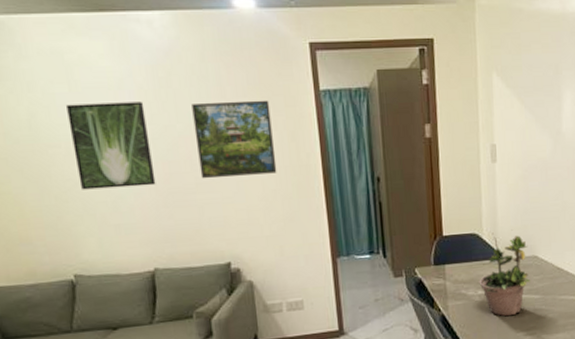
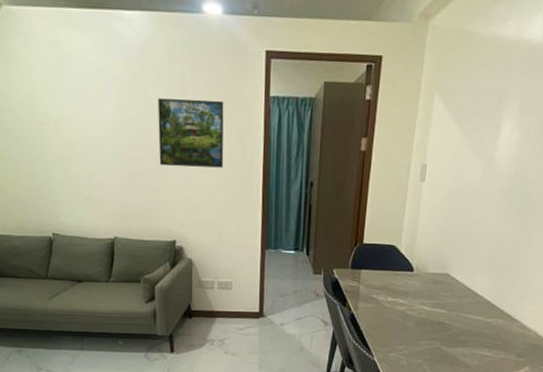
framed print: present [66,102,156,190] -> none [58,89,122,166]
potted plant: present [479,232,530,317] -> none [390,247,442,325]

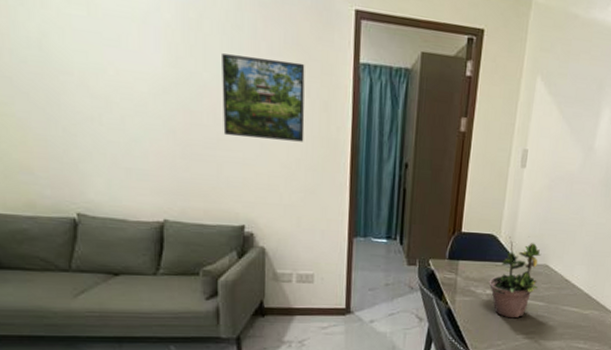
potted plant: none [390,247,442,325] -> present [489,236,542,318]

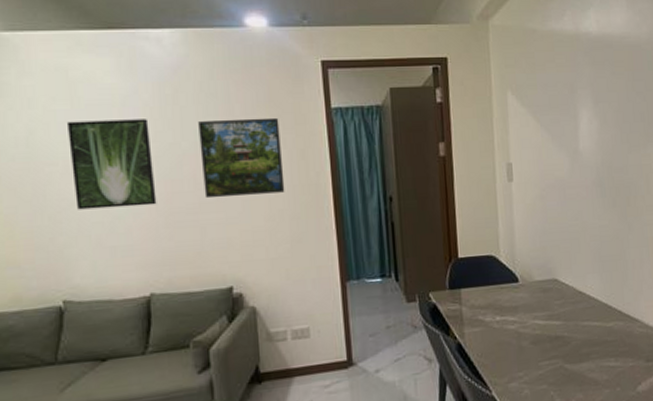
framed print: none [84,29,174,134] -> present [68,119,157,210]
potted plant: present [489,236,542,318] -> none [497,254,551,345]

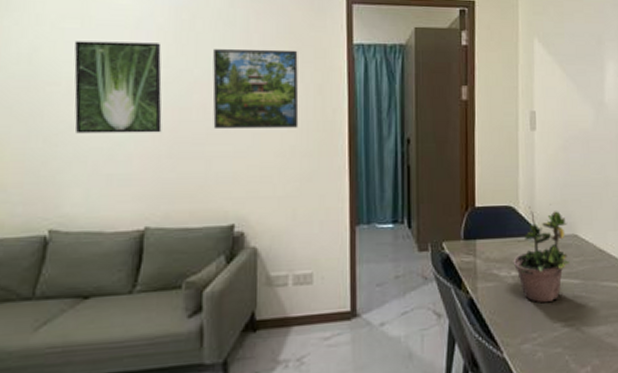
potted plant: none [497,254,551,345] -> present [513,206,569,303]

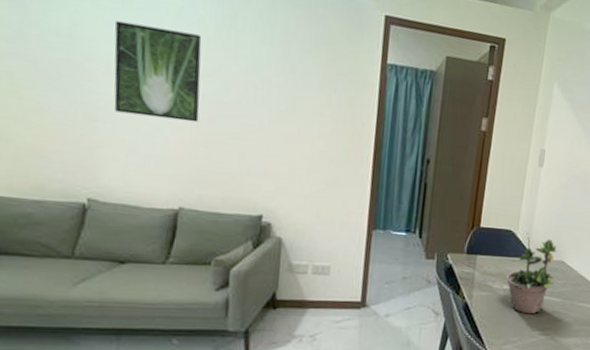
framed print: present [212,49,299,130] -> none [248,49,334,135]

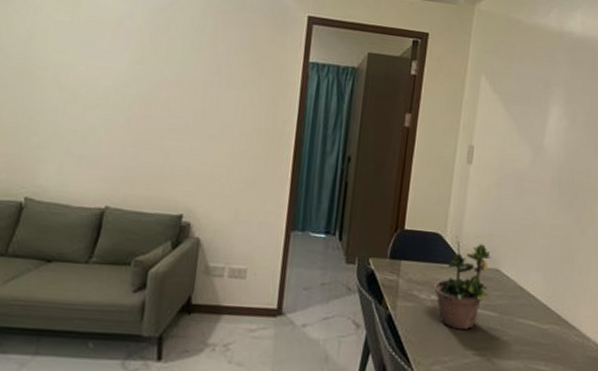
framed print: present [114,20,202,123] -> none [56,32,138,124]

